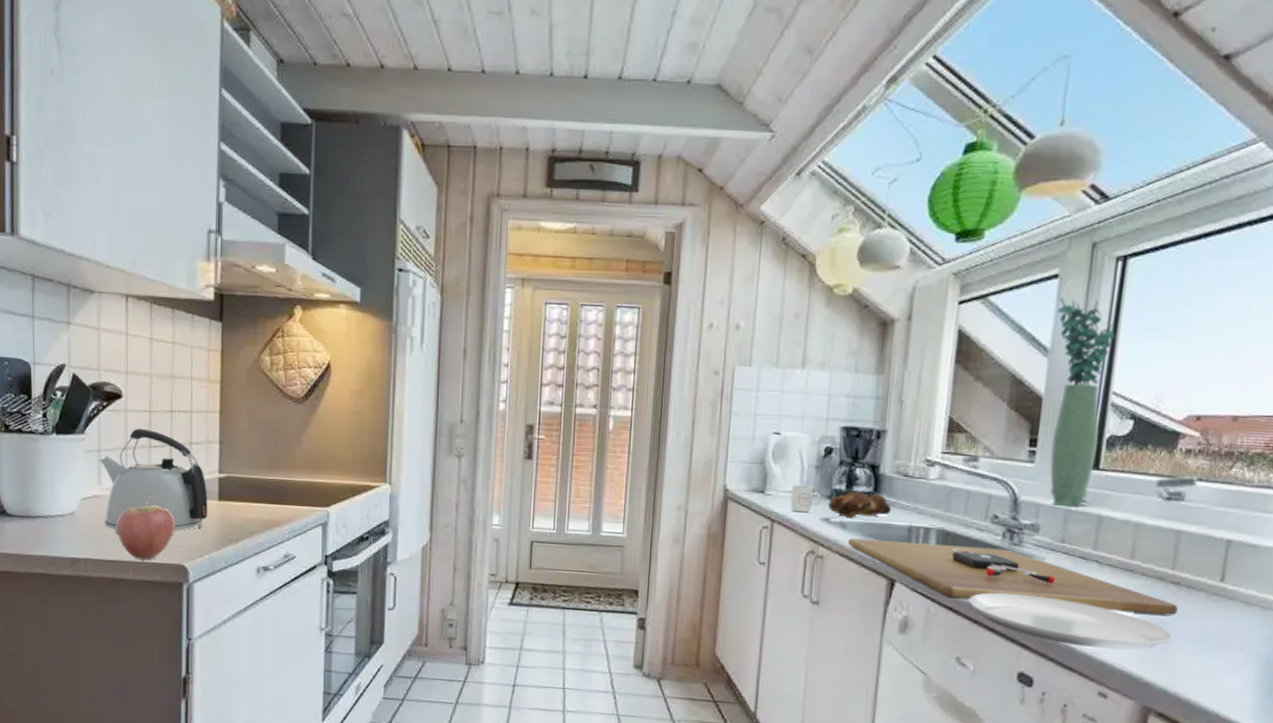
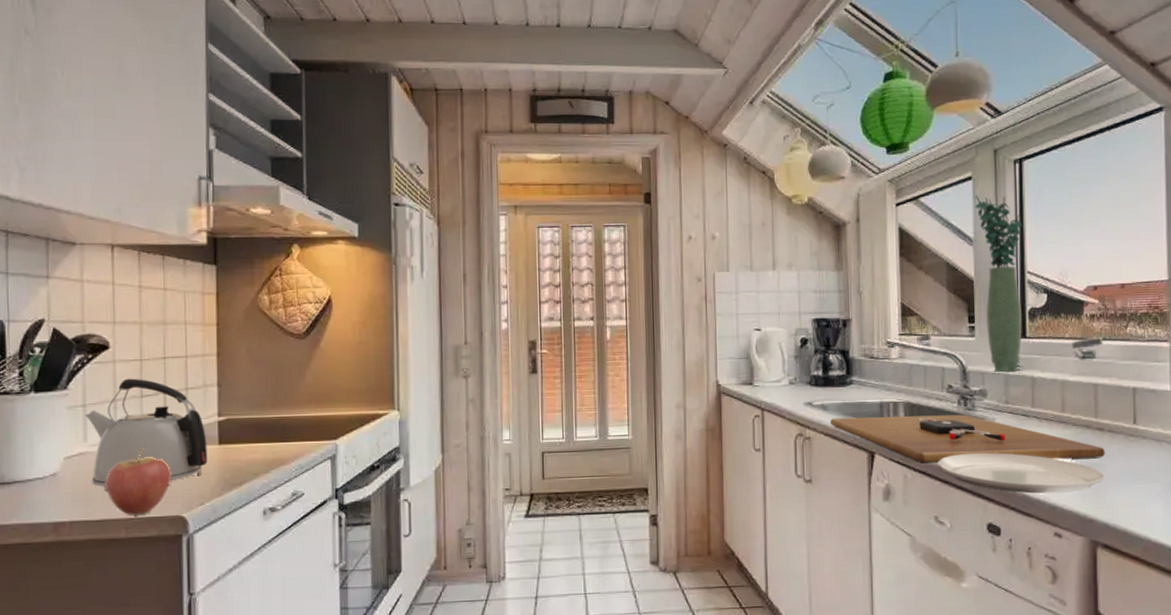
mug: present [790,484,822,513] -> none [776,374,803,400]
bread loaf: present [828,491,891,517] -> none [810,375,863,399]

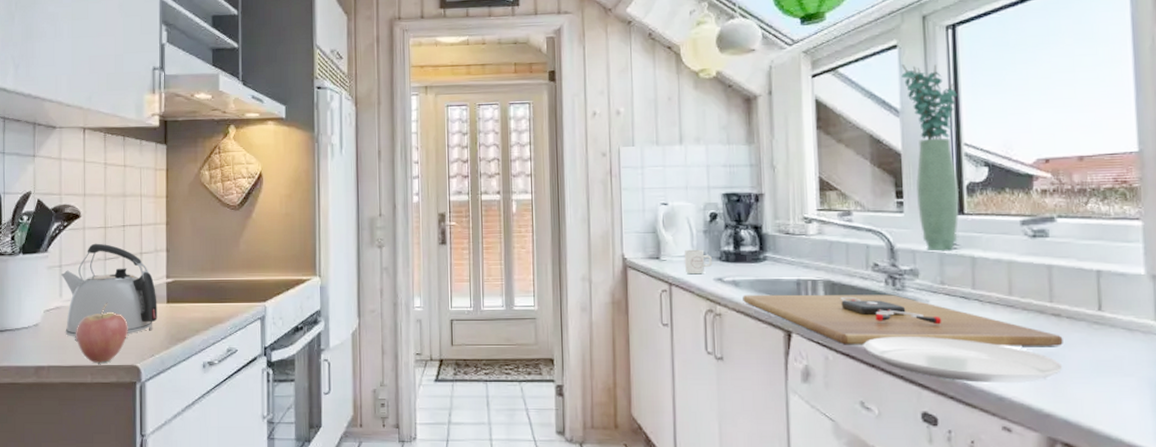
mug: none [776,374,803,400] -> present [684,249,713,275]

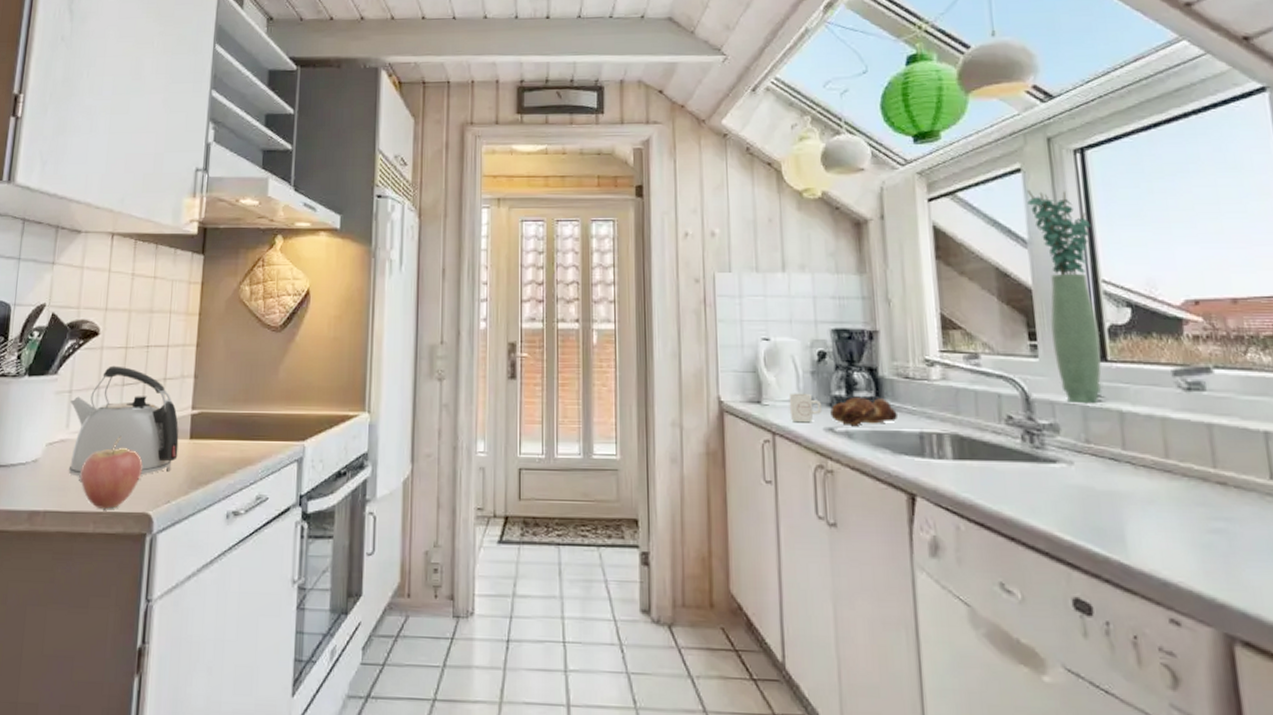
bread loaf: none [720,251,778,275] -> present [830,396,897,425]
cutting board: present [743,294,1063,346] -> none [858,448,1233,521]
plate: present [863,337,1063,384] -> none [999,504,1235,566]

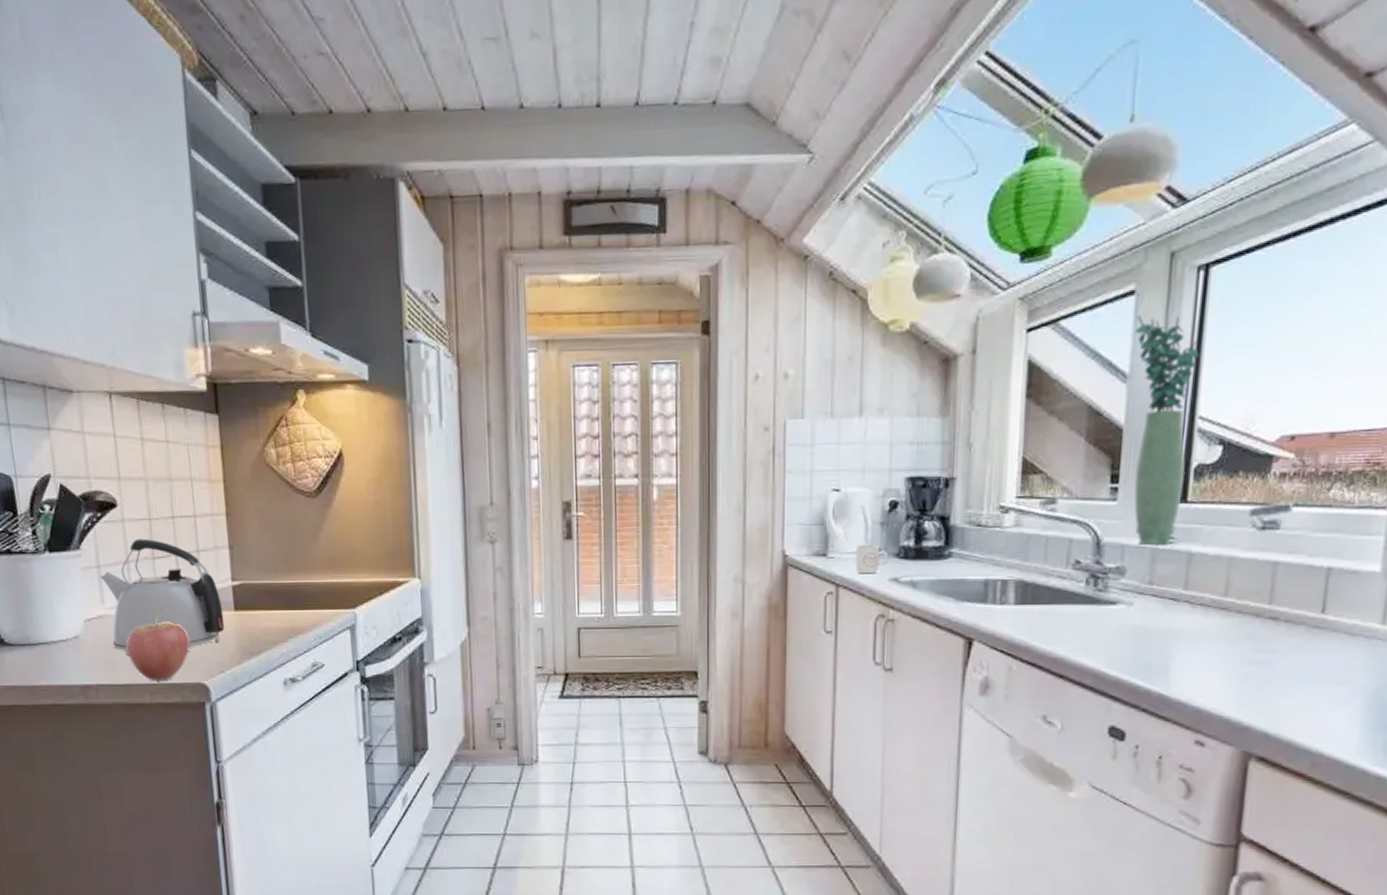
bread loaf: present [830,396,897,425] -> none [897,546,964,575]

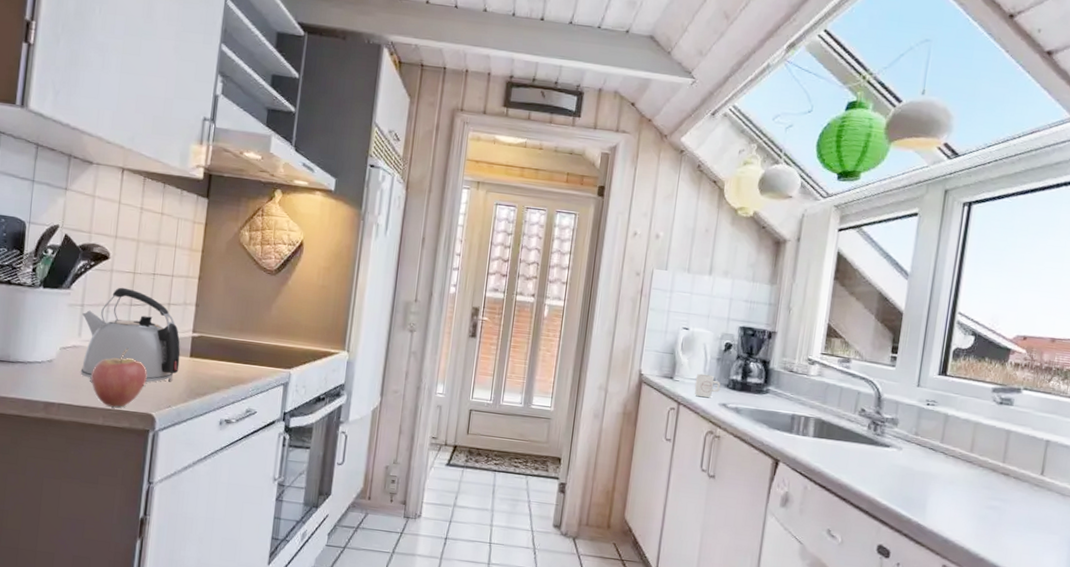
vase: present [1133,316,1200,546] -> none [907,232,961,407]

